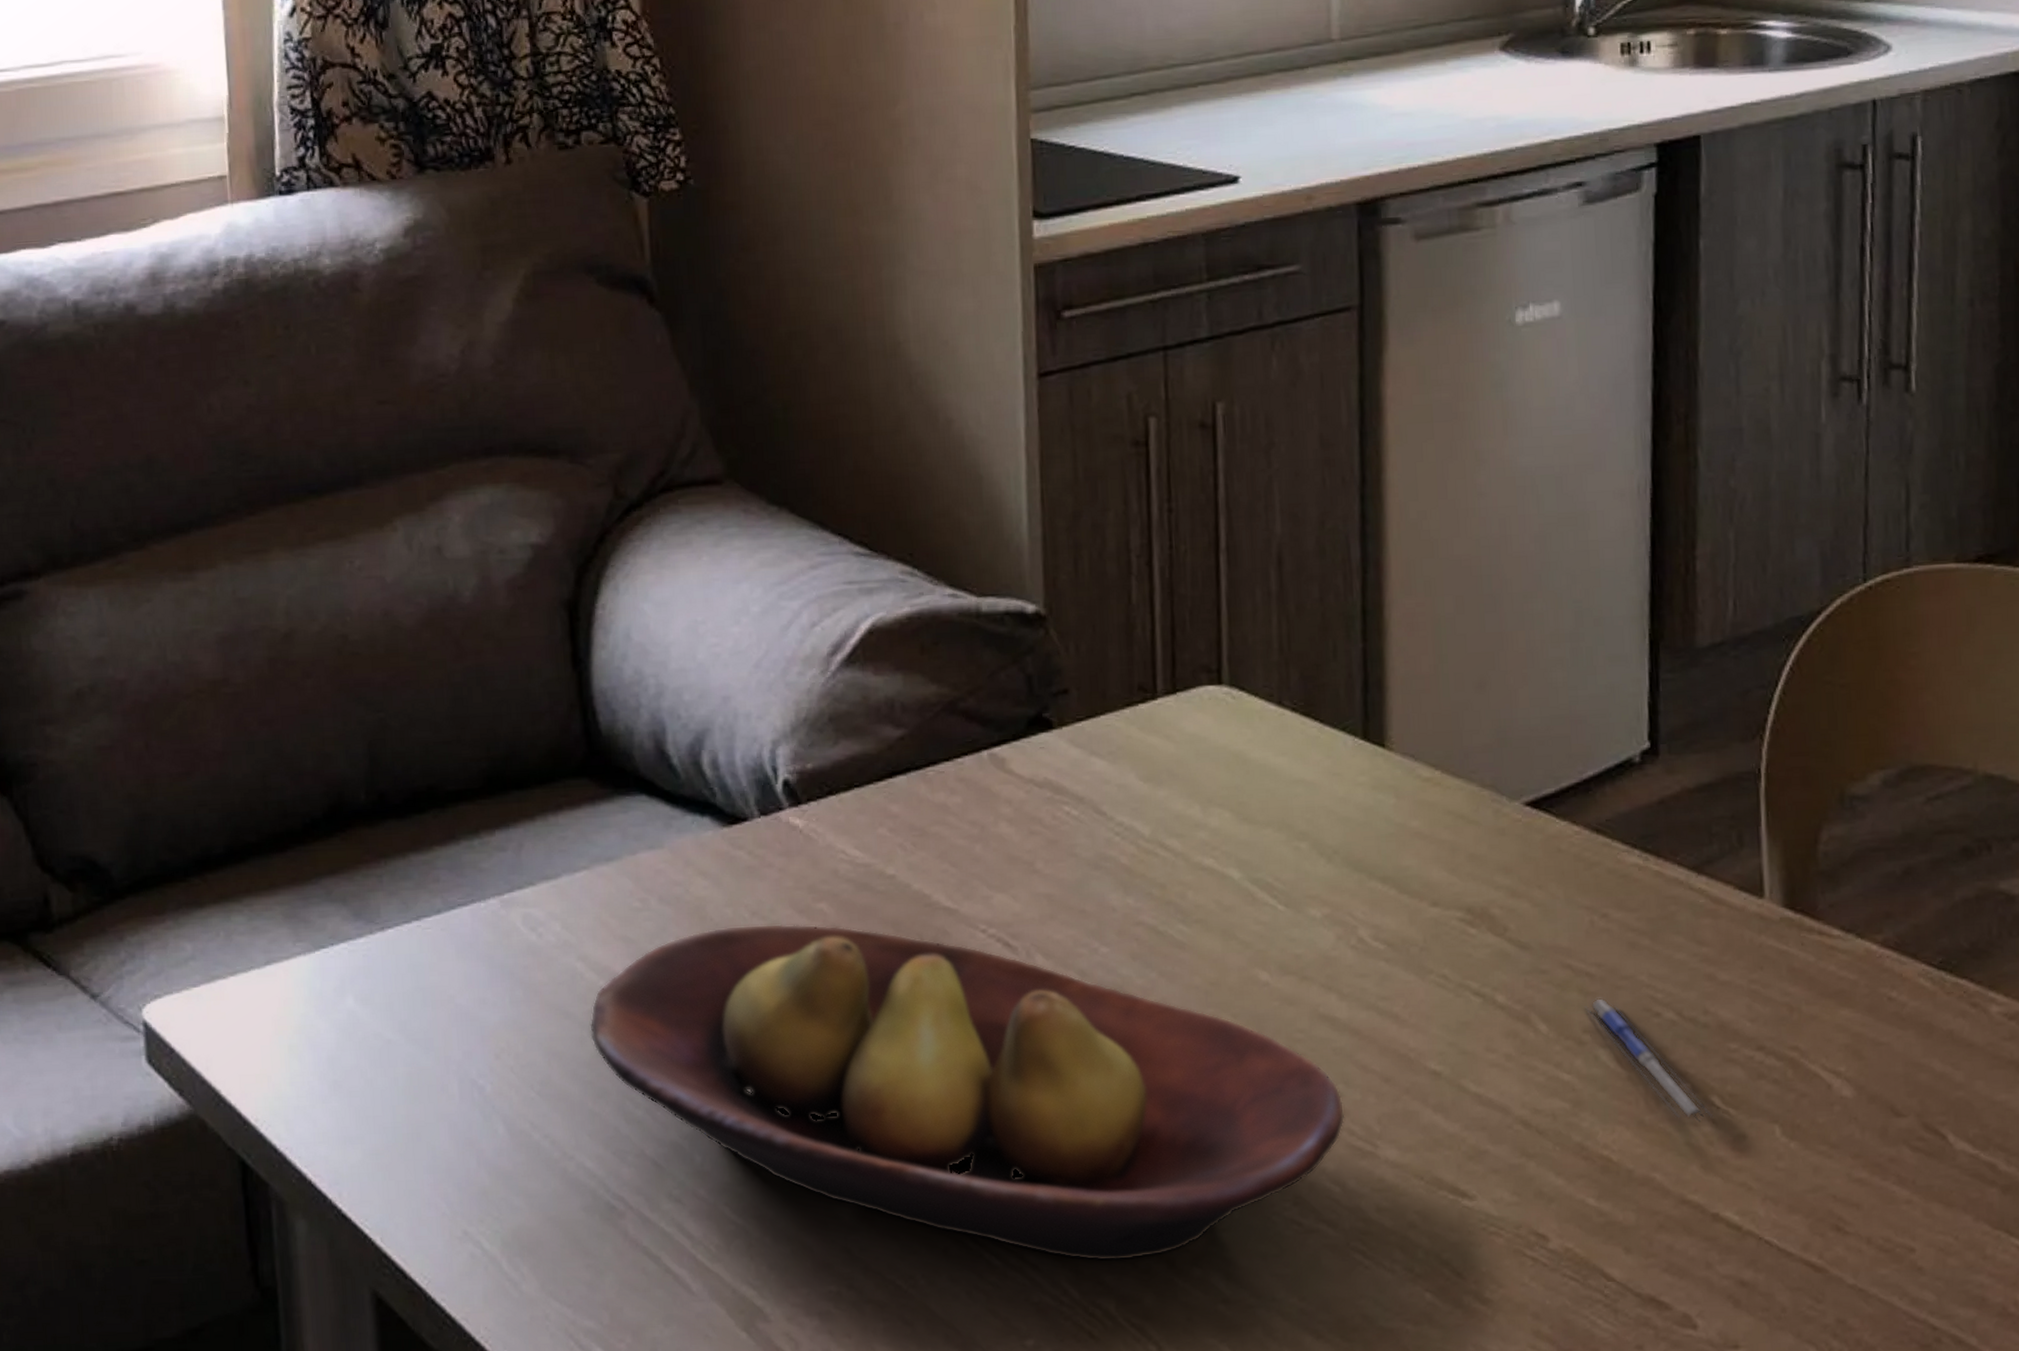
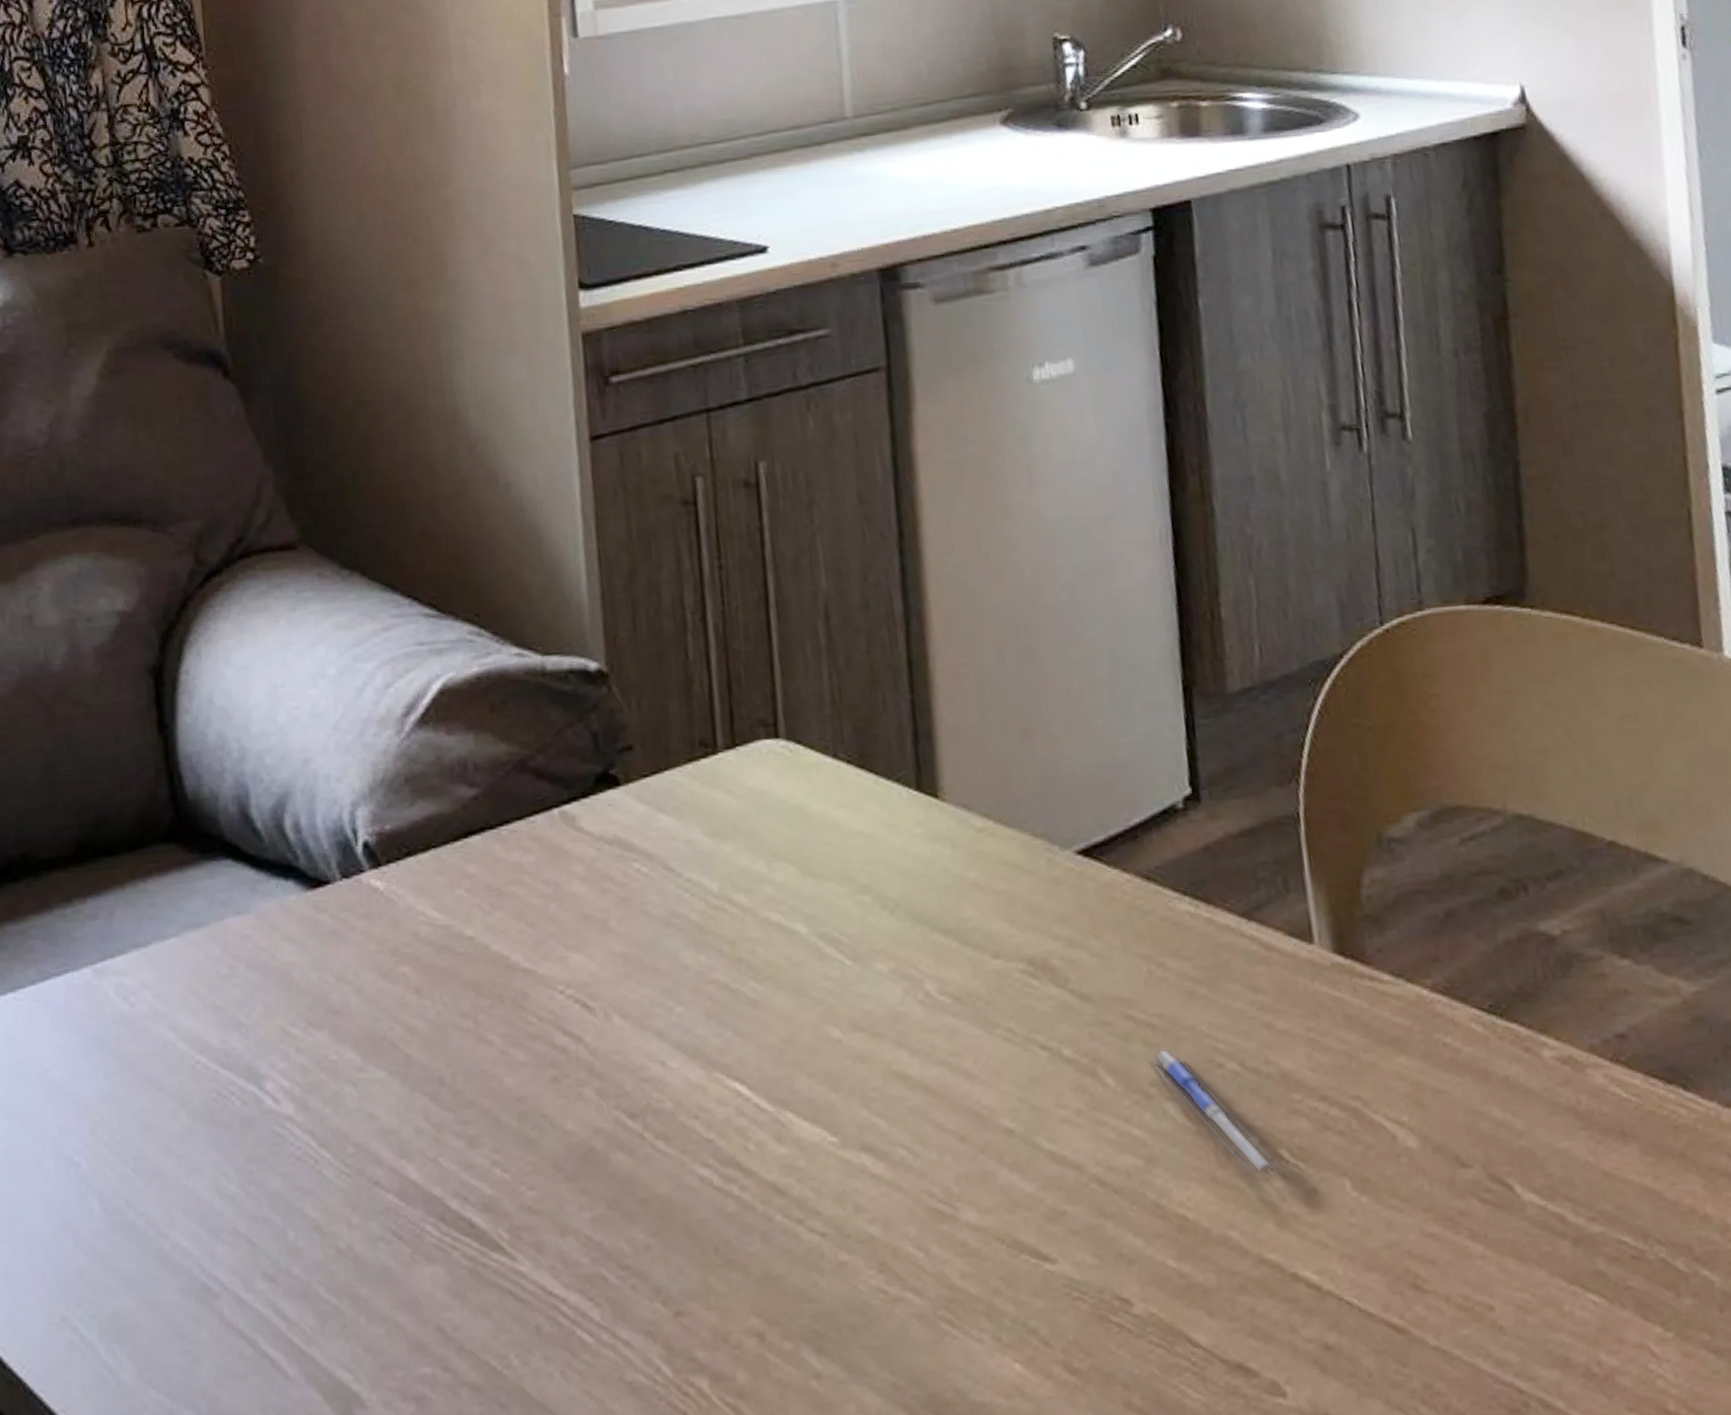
fruit bowl: present [589,923,1345,1262] -> none [182,988,924,1337]

